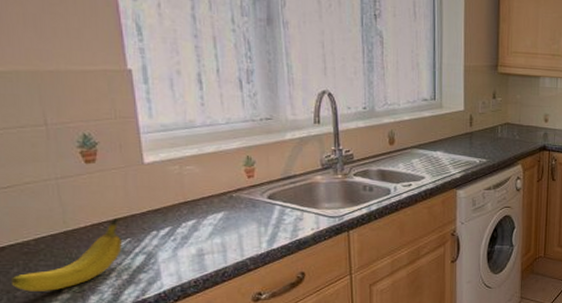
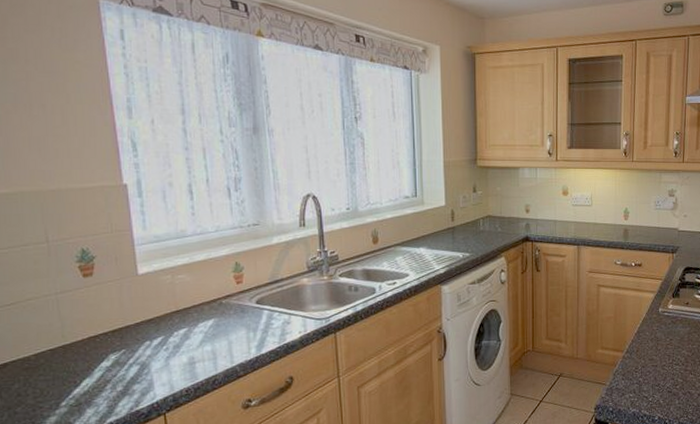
fruit: present [12,219,123,292] -> none [13,330,118,407]

